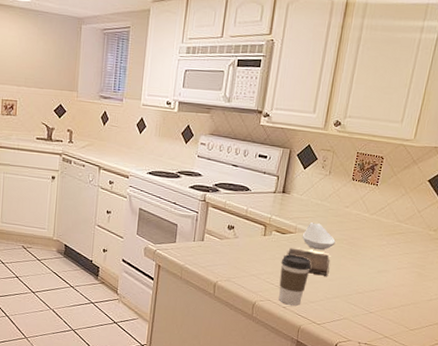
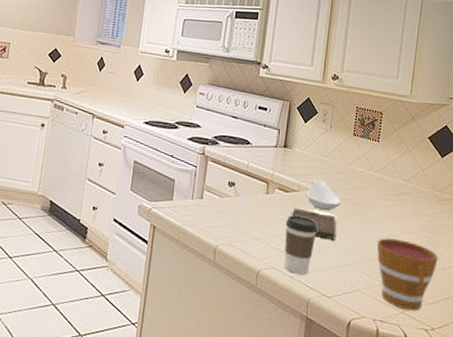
cup: none [366,273,426,336] -> present [376,238,438,311]

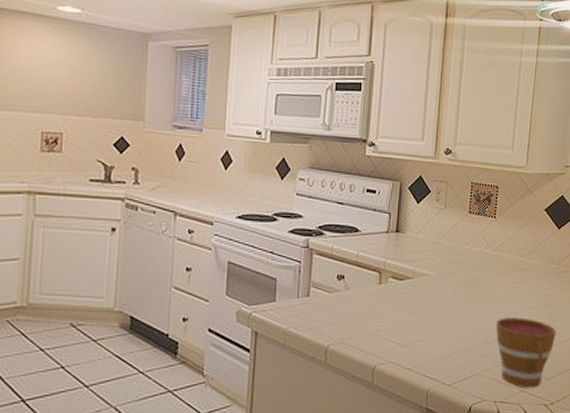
coffee cup: present [284,215,317,275] -> none [401,304,434,365]
cutting board: present [292,207,337,239] -> none [407,296,455,325]
spoon rest: present [306,180,341,211] -> none [421,264,458,296]

